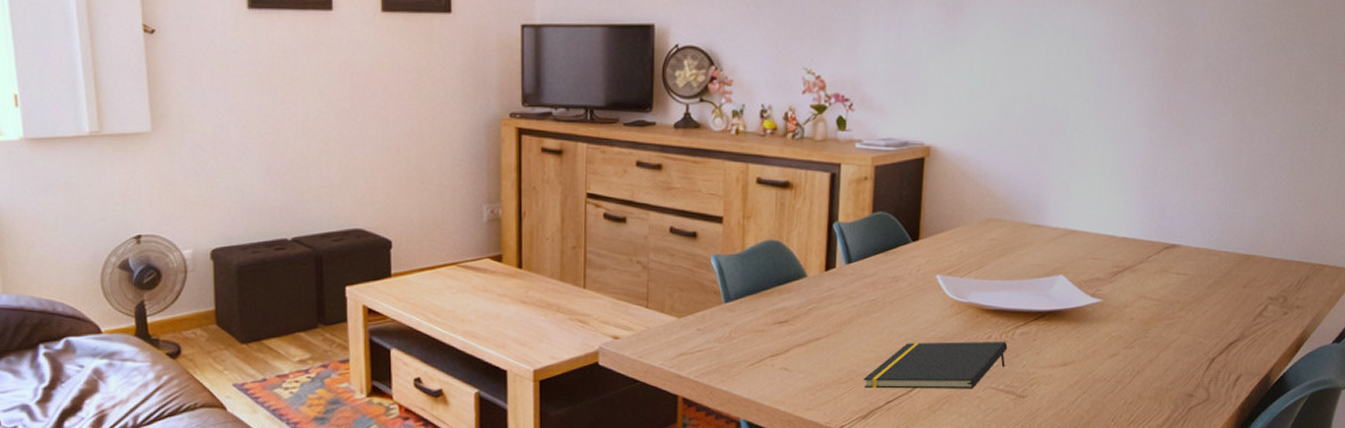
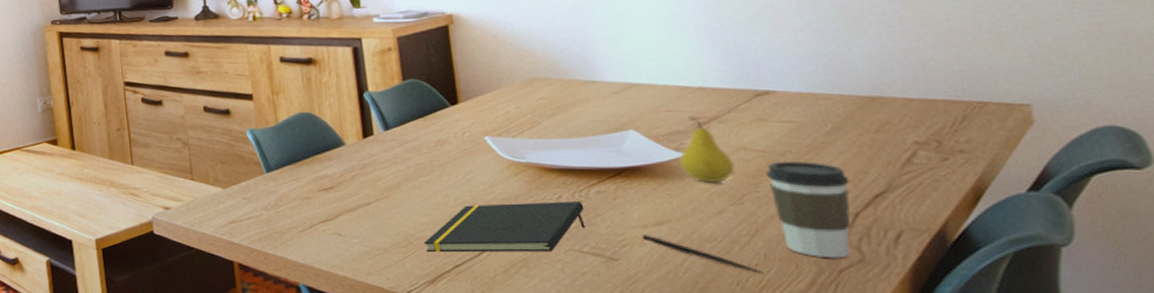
pen: none [1049,374,1135,410] -> present [642,235,765,273]
fruit: none [1092,265,1134,329] -> present [678,116,735,184]
coffee cup: none [1155,310,1216,398] -> present [766,161,851,258]

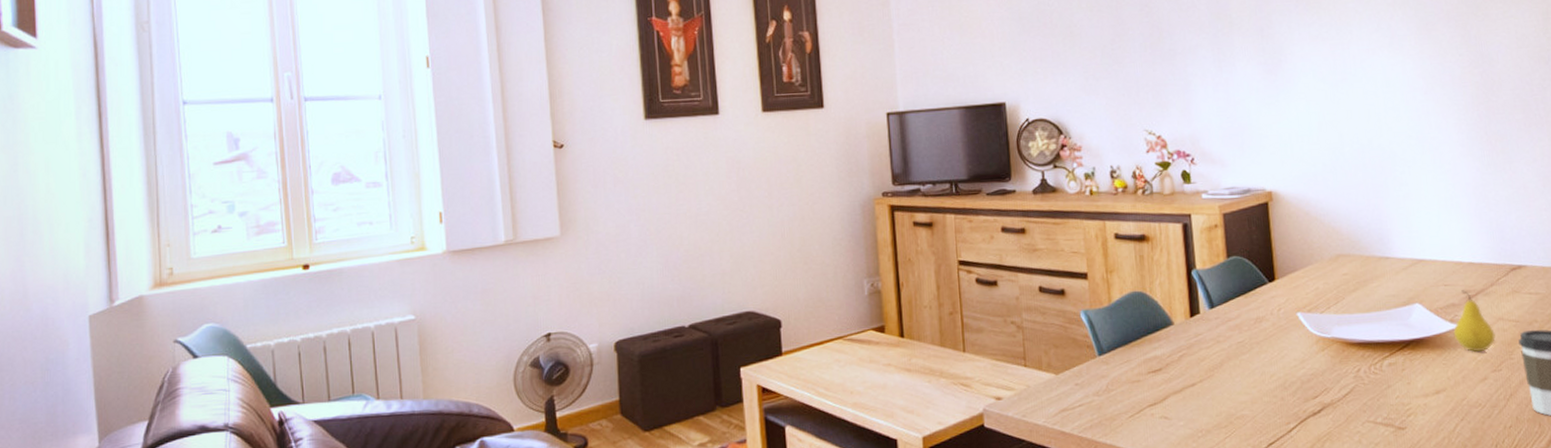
notepad: present [423,200,586,253] -> none [1242,373,1379,432]
pen: present [642,235,765,273] -> none [1424,403,1516,434]

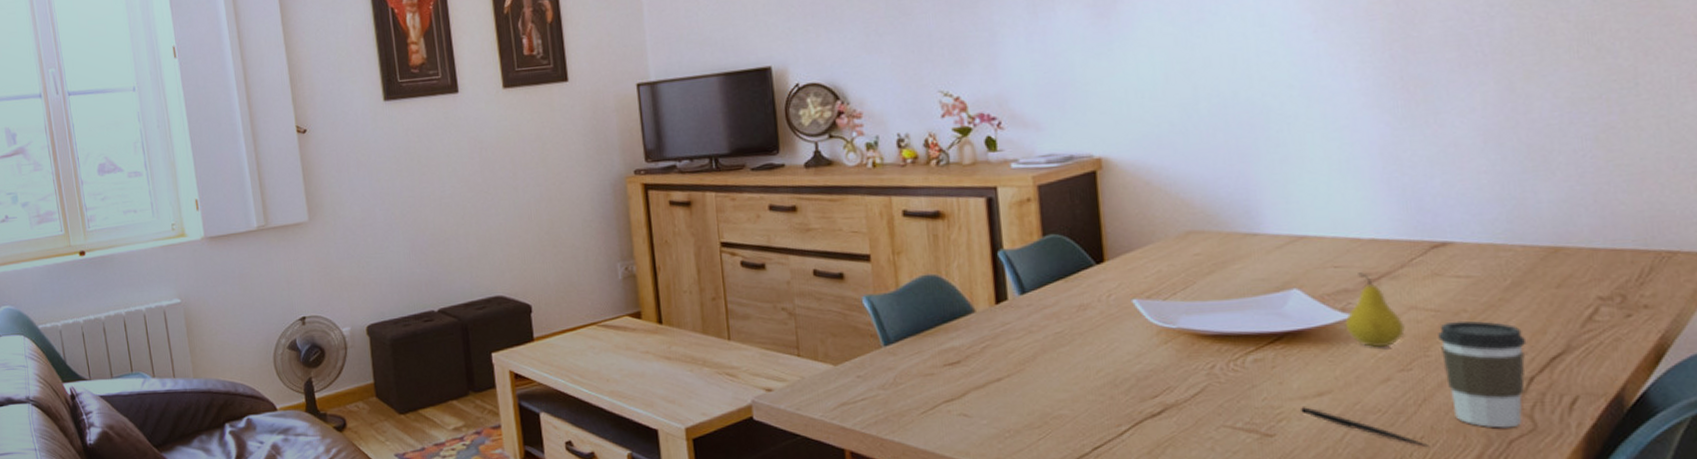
pen: none [1424,403,1516,434] -> present [1301,407,1430,447]

